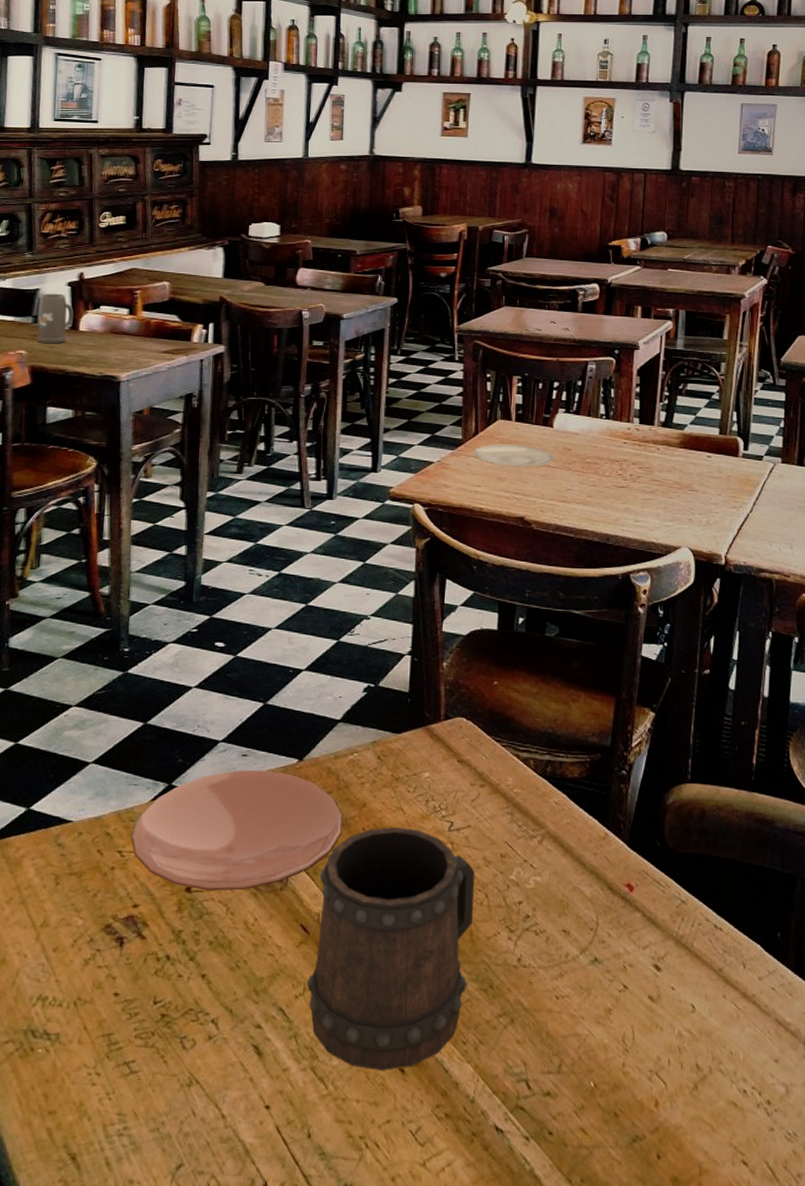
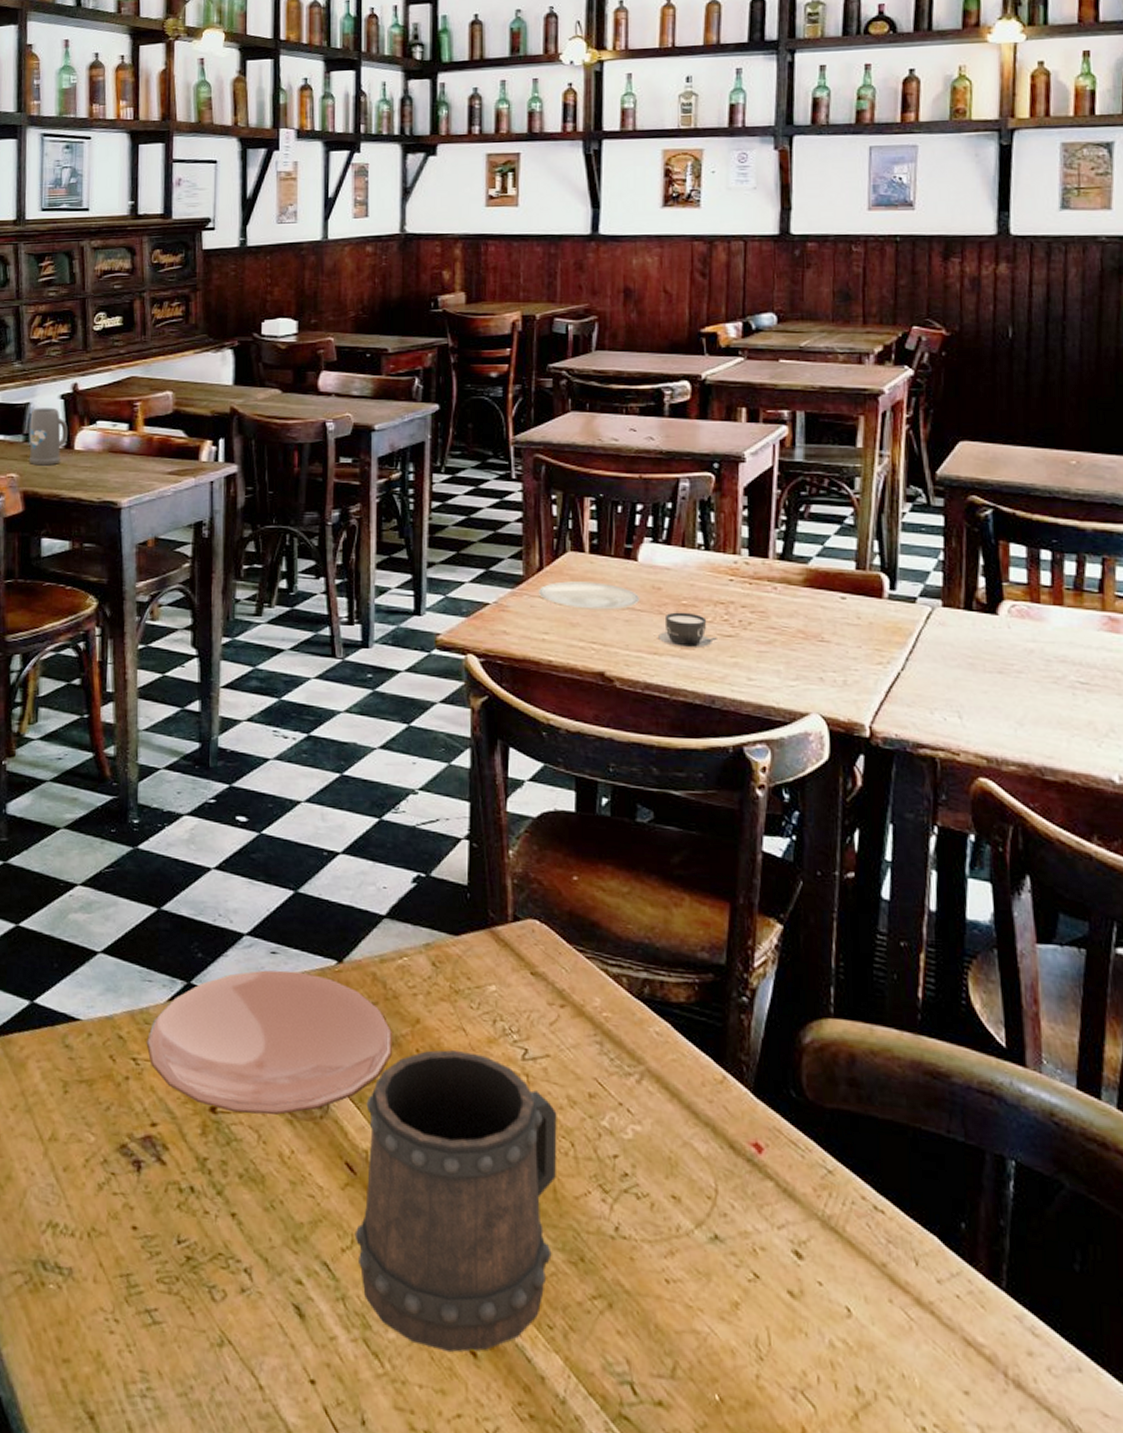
teacup: none [567,468,613,497] -> present [658,612,717,649]

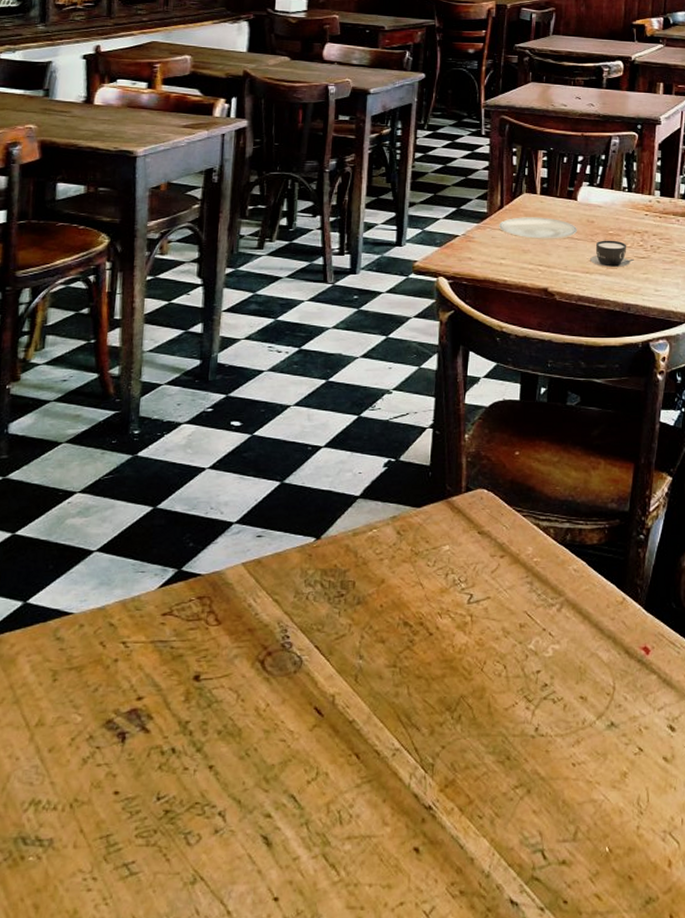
beer mug: present [28,408,69,466] -> none [48,66,89,118]
saucer: present [146,970,393,1115] -> none [136,550,362,678]
beer mug: present [354,1050,557,1352] -> none [319,602,494,852]

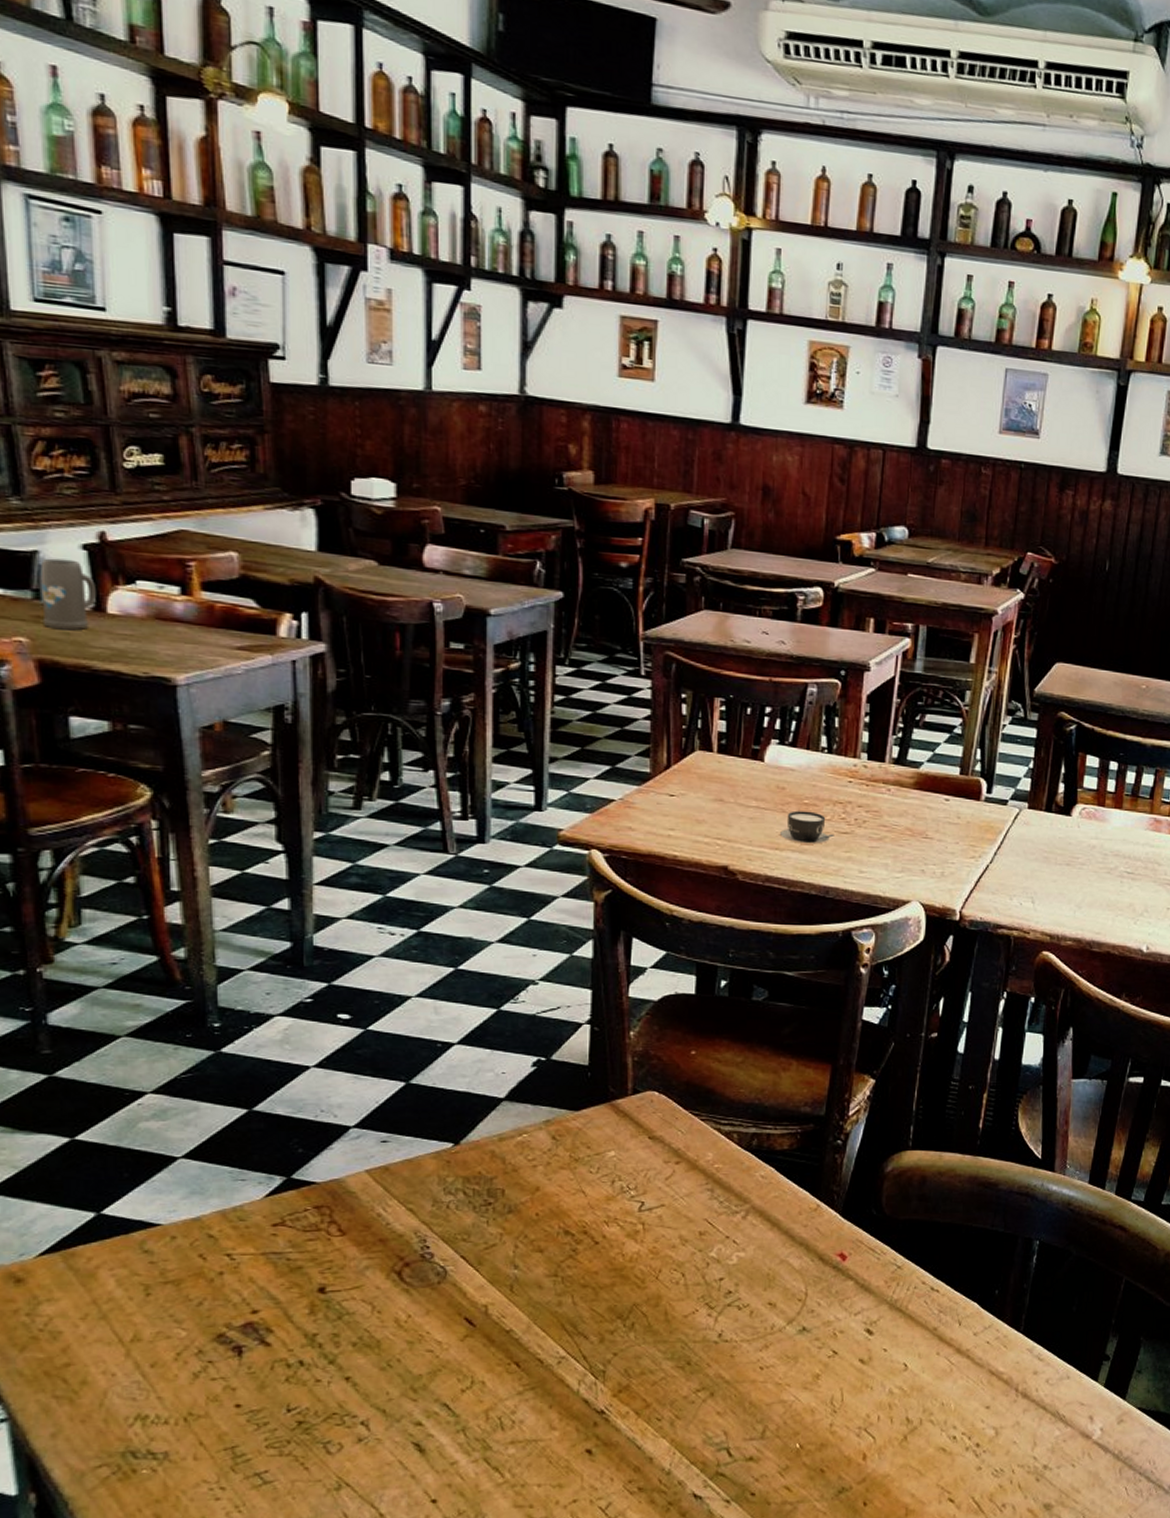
beer mug: none [48,66,89,118] -> present [40,558,97,631]
plate: present [499,217,578,240] -> none [666,779,765,809]

